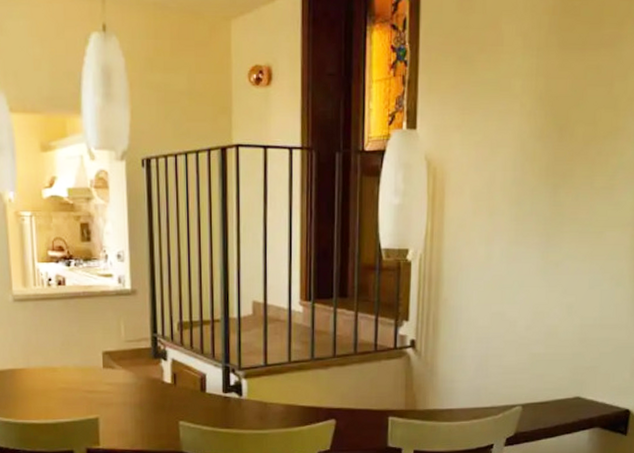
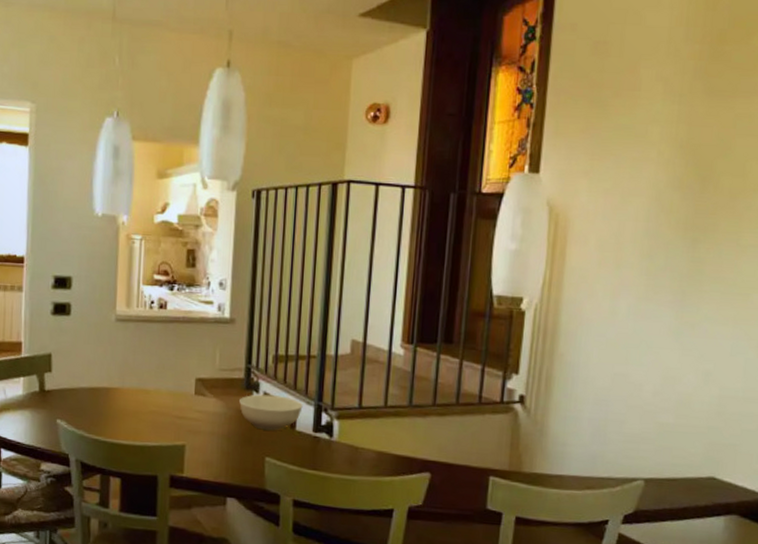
bowl: none [148,361,211,396] -> present [239,394,303,431]

